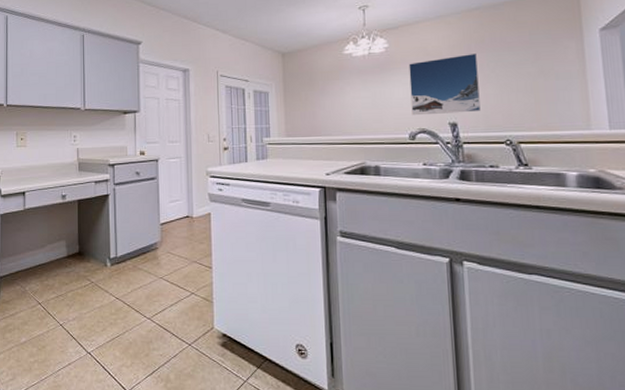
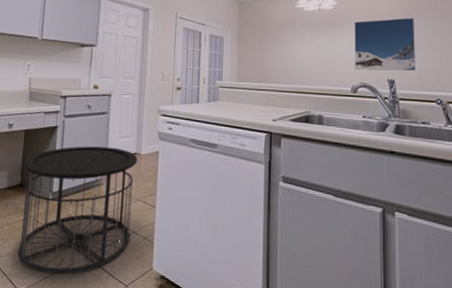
side table: none [80,212,190,336] -> present [18,146,138,275]

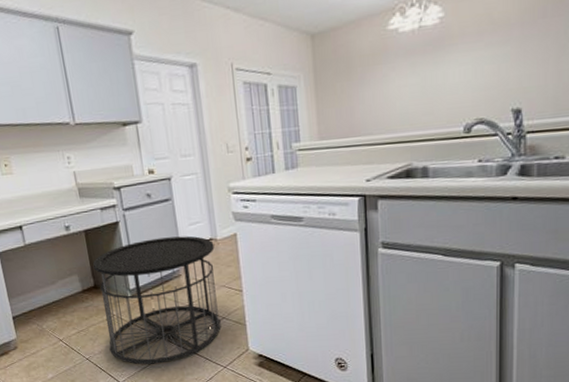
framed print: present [354,18,416,72] -> none [468,18,553,104]

